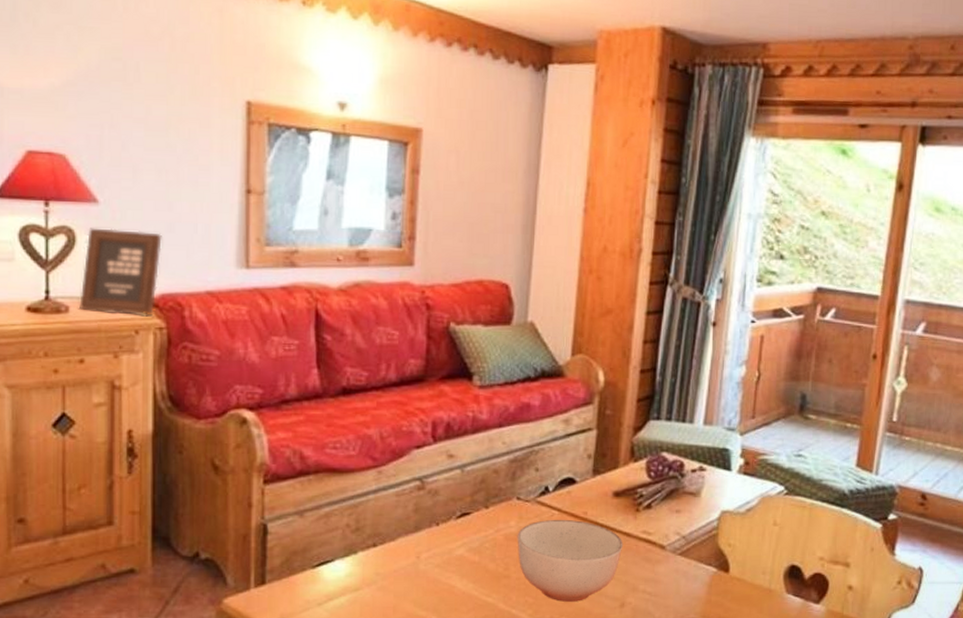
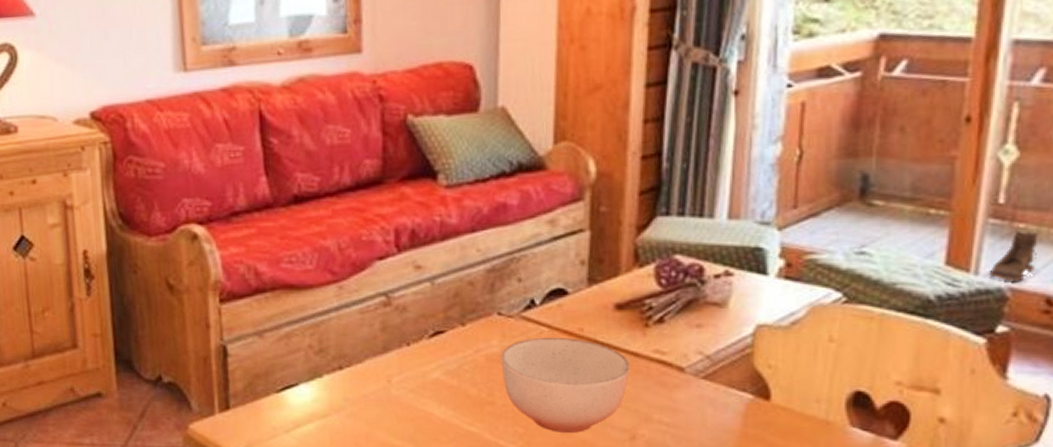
picture frame: present [79,228,162,316] -> none [26,41,99,130]
boot: none [885,441,919,480] -> present [988,229,1040,281]

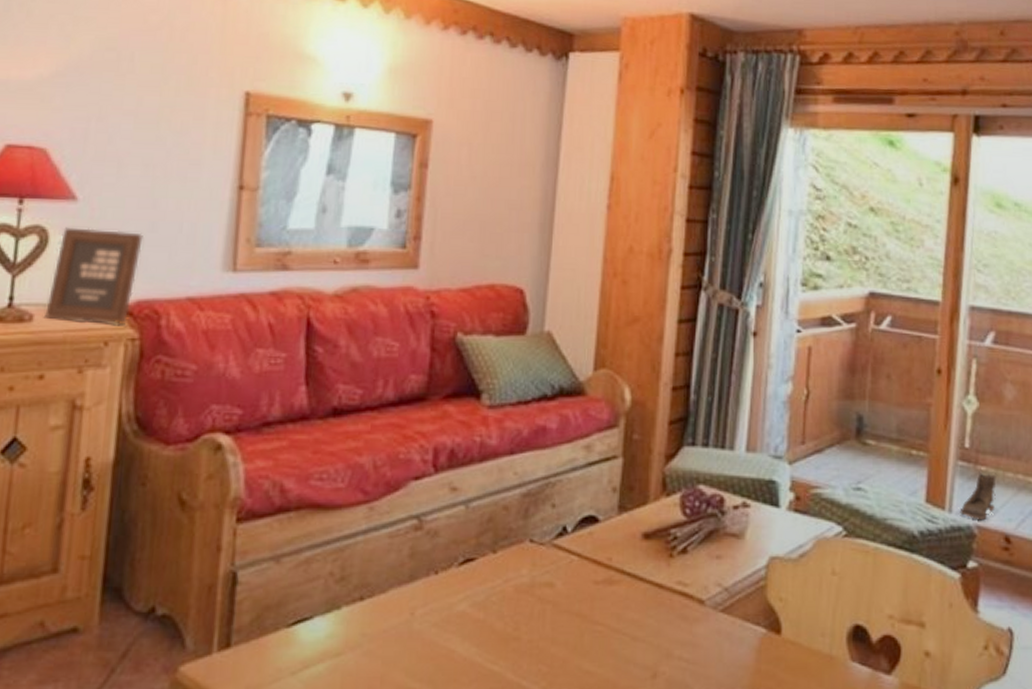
picture frame: none [26,41,99,130] -> present [45,227,143,325]
bowl: present [500,337,631,433] -> none [529,566,655,671]

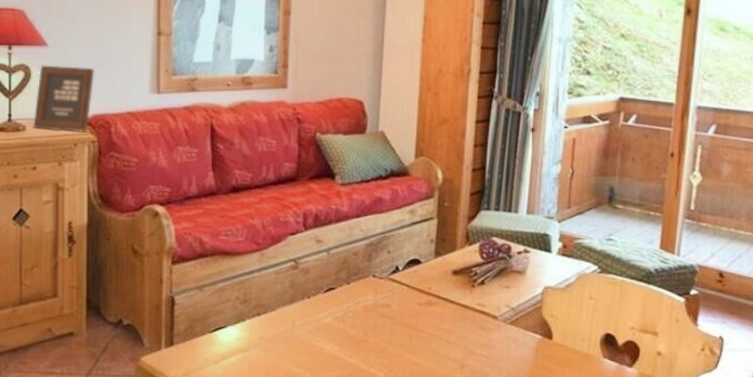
boot: present [960,471,998,519] -> none [685,226,715,261]

